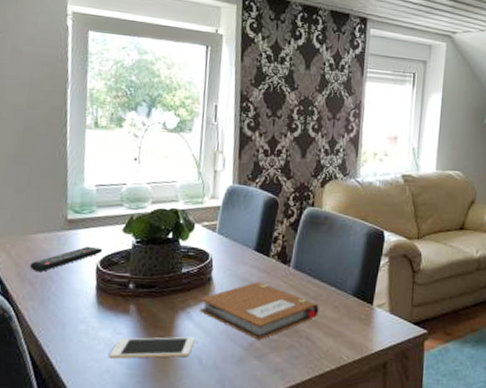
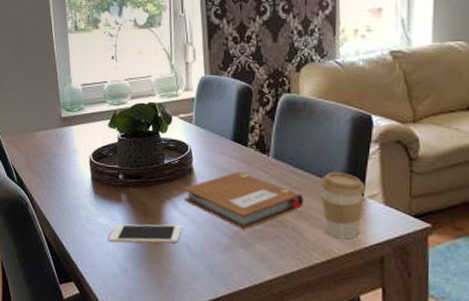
remote control: present [29,246,103,273] -> none [36,140,94,165]
coffee cup: none [335,283,375,347] -> present [320,172,366,240]

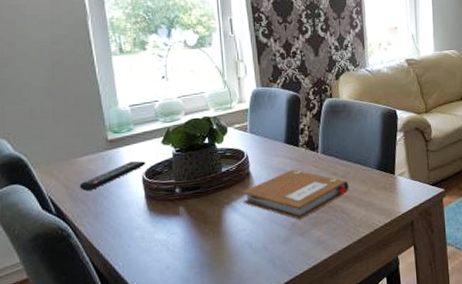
remote control: none [36,140,94,165] -> present [79,160,146,191]
cell phone: present [108,224,182,243] -> none [167,226,243,257]
coffee cup: present [320,172,366,240] -> none [361,158,396,213]

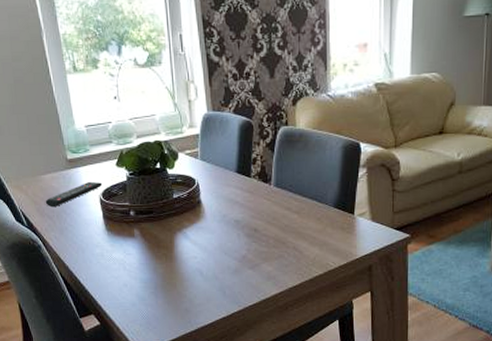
notebook: present [242,169,349,220] -> none [193,201,303,253]

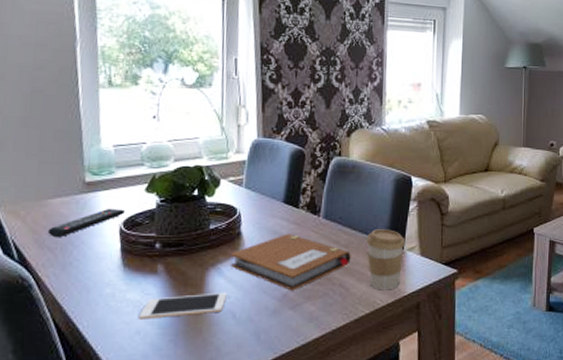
cell phone: none [124,253,194,275] -> present [139,292,227,320]
notebook: none [193,201,303,253] -> present [230,233,351,291]
coffee cup: none [317,196,356,254] -> present [366,229,406,291]

